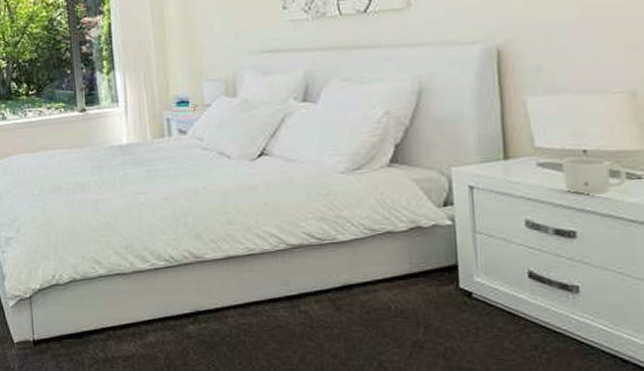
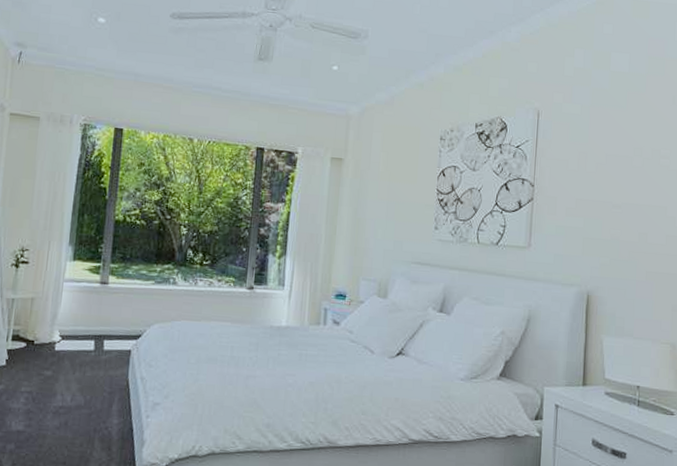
mug: present [562,157,628,195] -> none [621,391,665,425]

